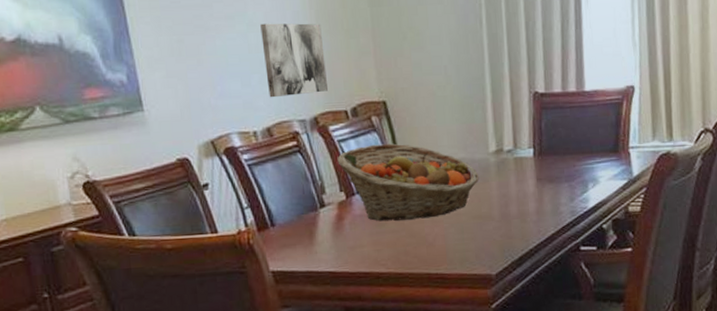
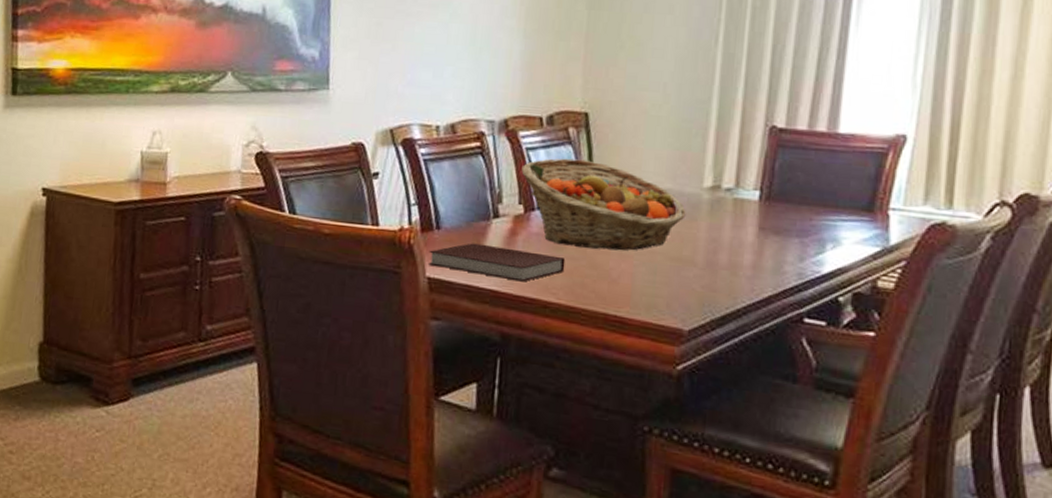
wall art: present [260,23,328,98] -> none [460,15,530,94]
notebook: none [268,231,389,260] -> present [429,243,566,282]

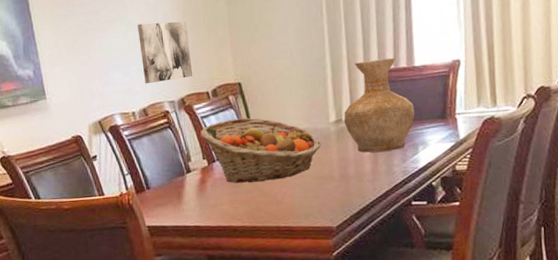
notebook: present [429,243,566,282] -> none [145,192,244,217]
wall art: none [460,15,530,94] -> present [137,21,192,84]
vase: none [723,113,829,242] -> present [344,58,415,153]

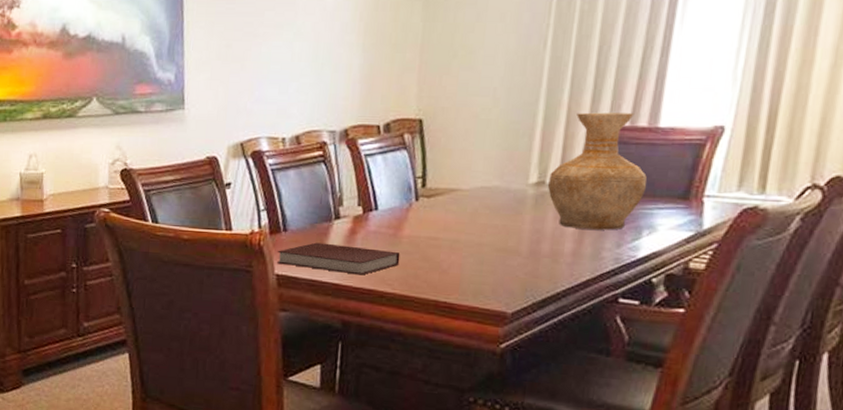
wall art: present [137,21,192,84] -> none [303,33,368,107]
notebook: none [145,192,244,217] -> present [277,242,400,275]
fruit basket: present [200,117,321,184] -> none [360,162,512,244]

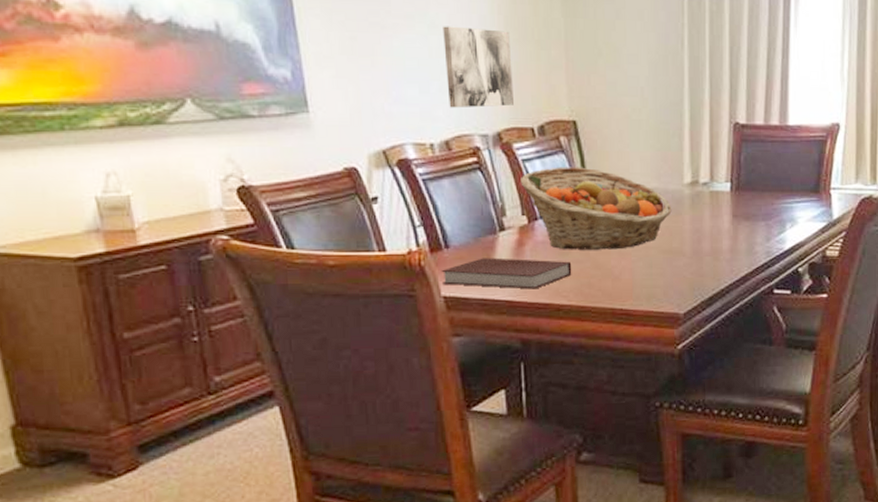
wall art: none [303,33,368,107] -> present [443,26,514,108]
fruit basket: none [360,162,512,244] -> present [520,167,672,250]
vase: present [547,112,647,230] -> none [700,111,785,225]

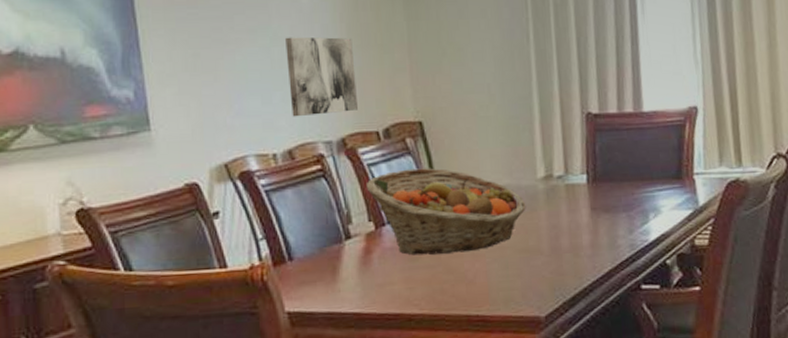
notebook: present [441,258,572,289] -> none [284,267,423,300]

